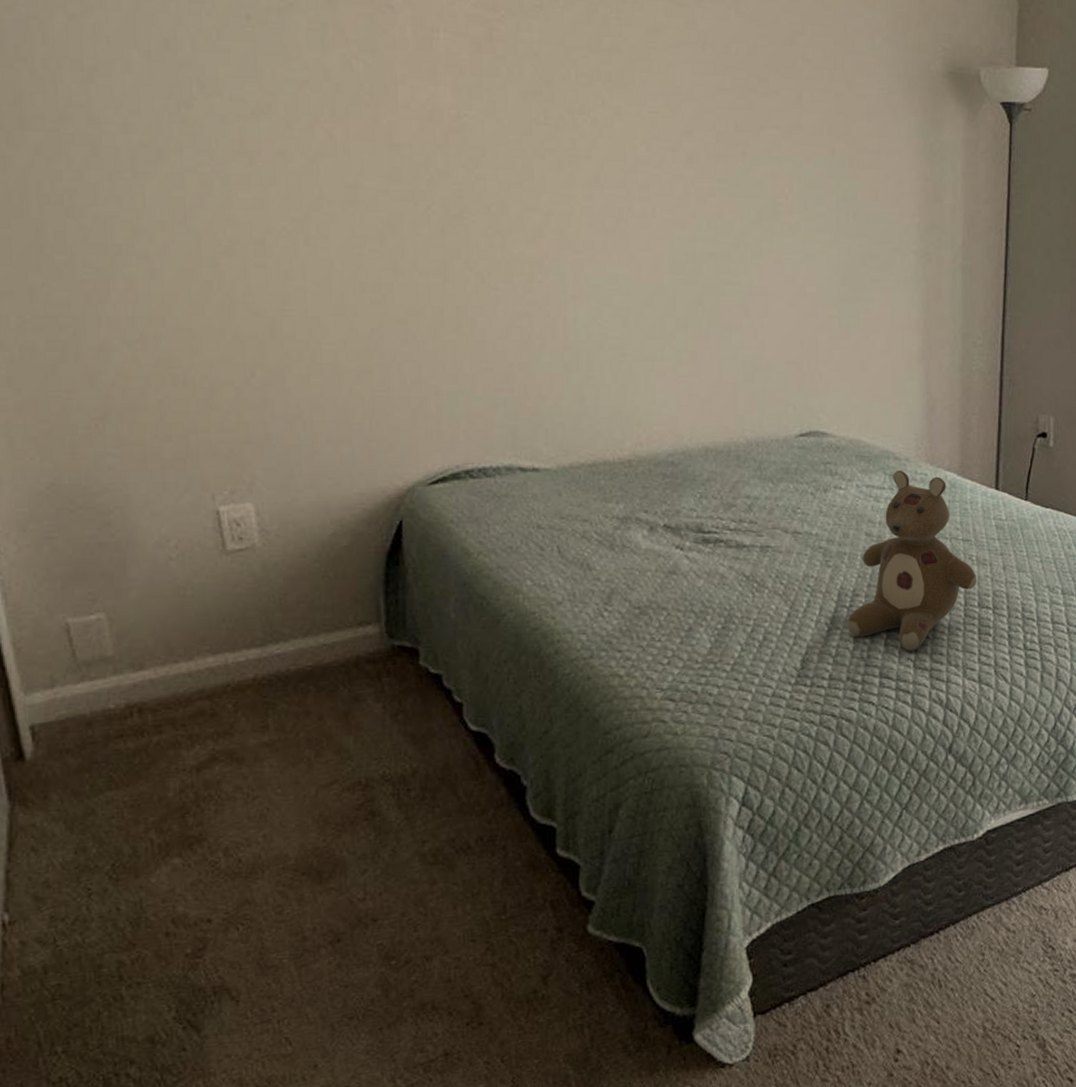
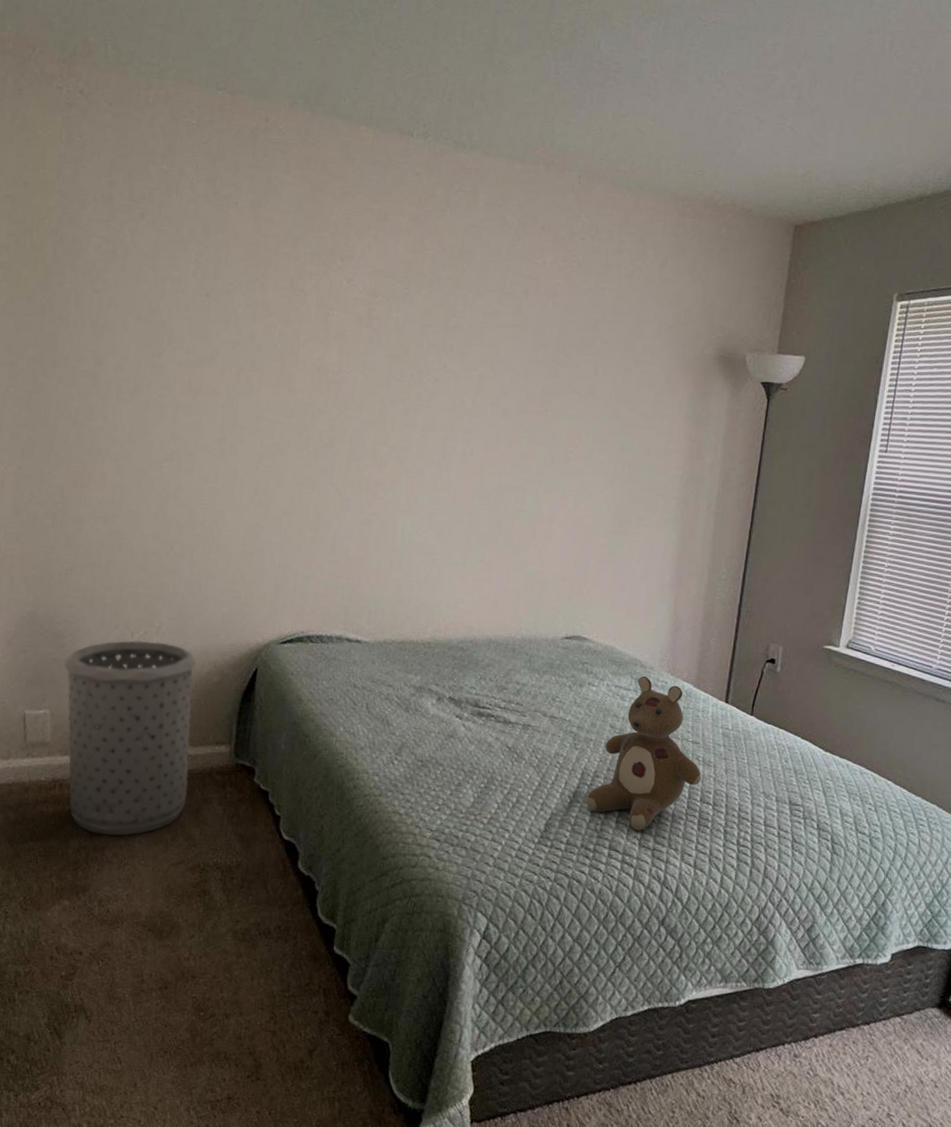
laundry basket: none [115,502,329,766] -> present [64,640,197,836]

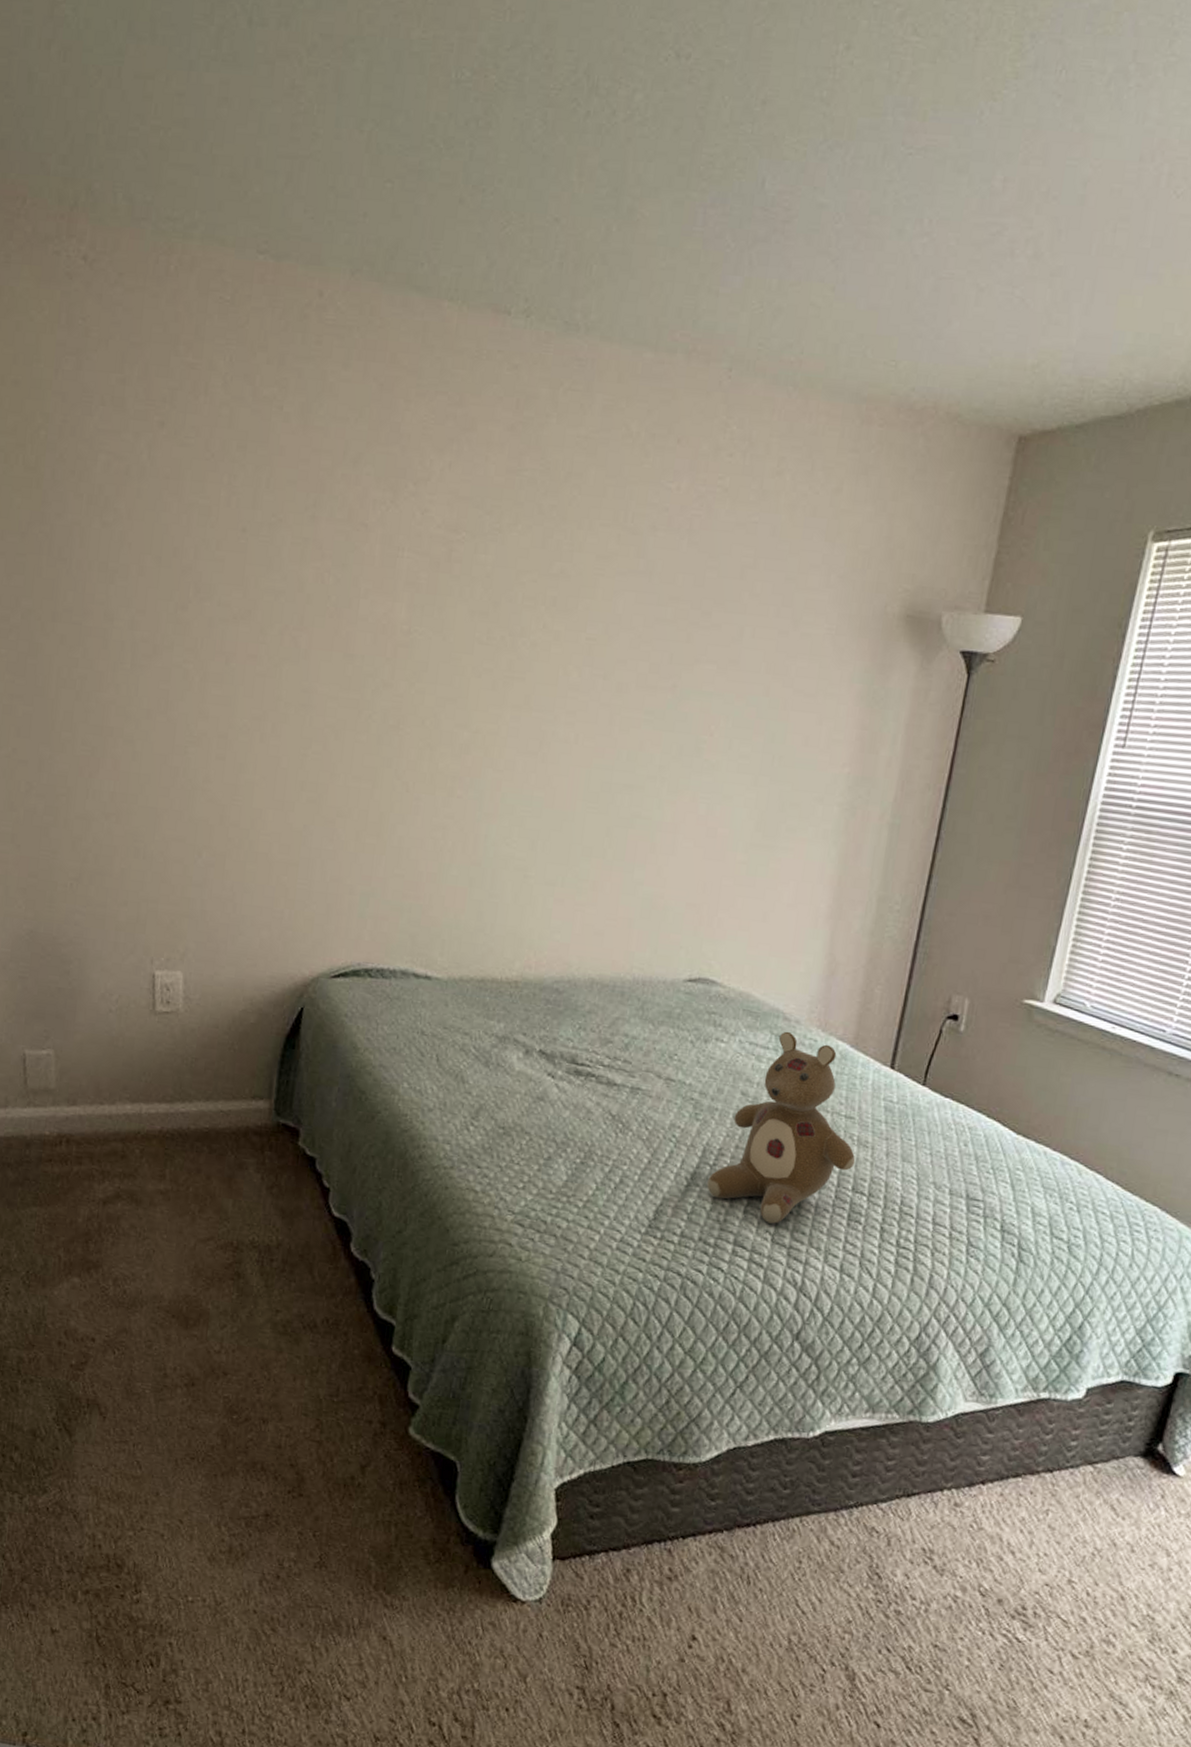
laundry basket: present [64,640,197,836] -> none [70,968,230,1204]

